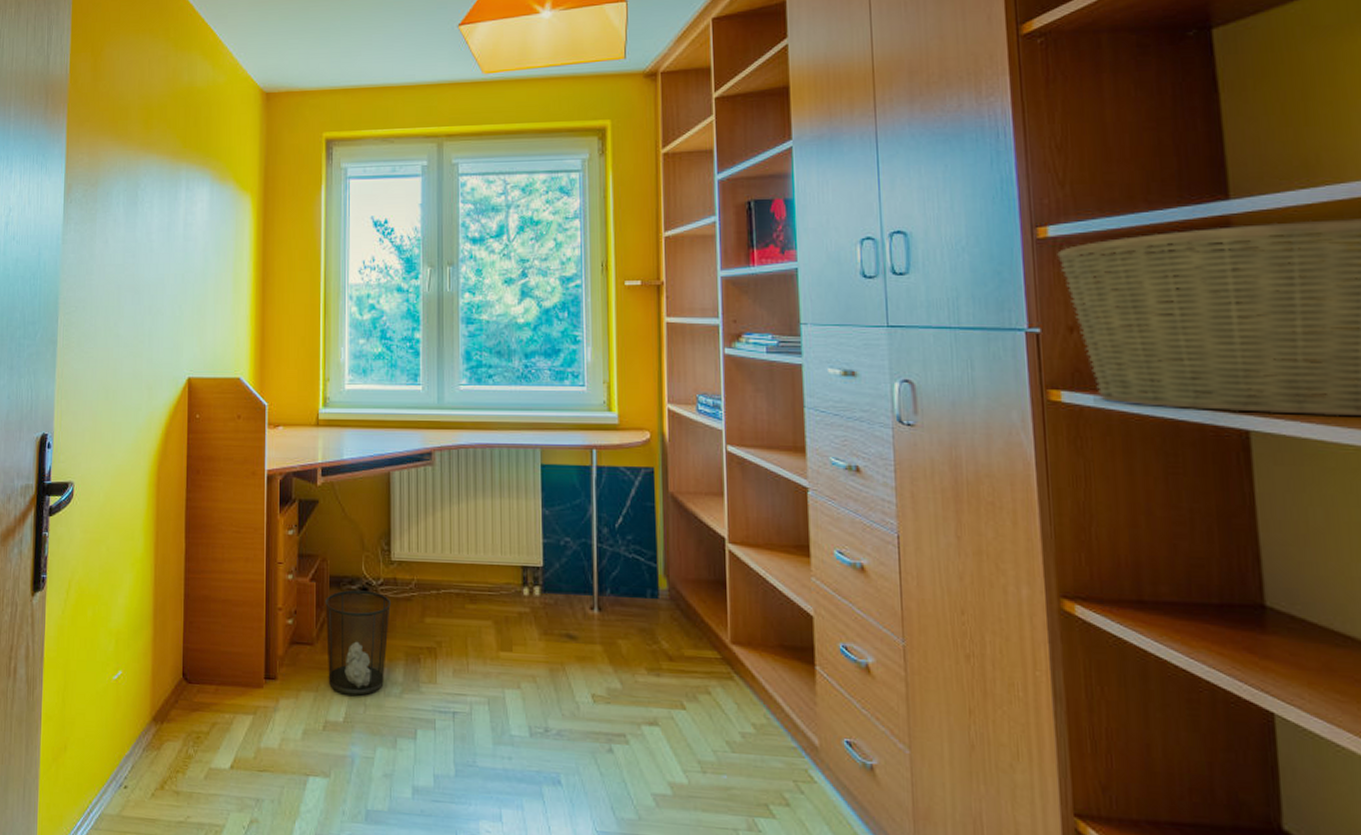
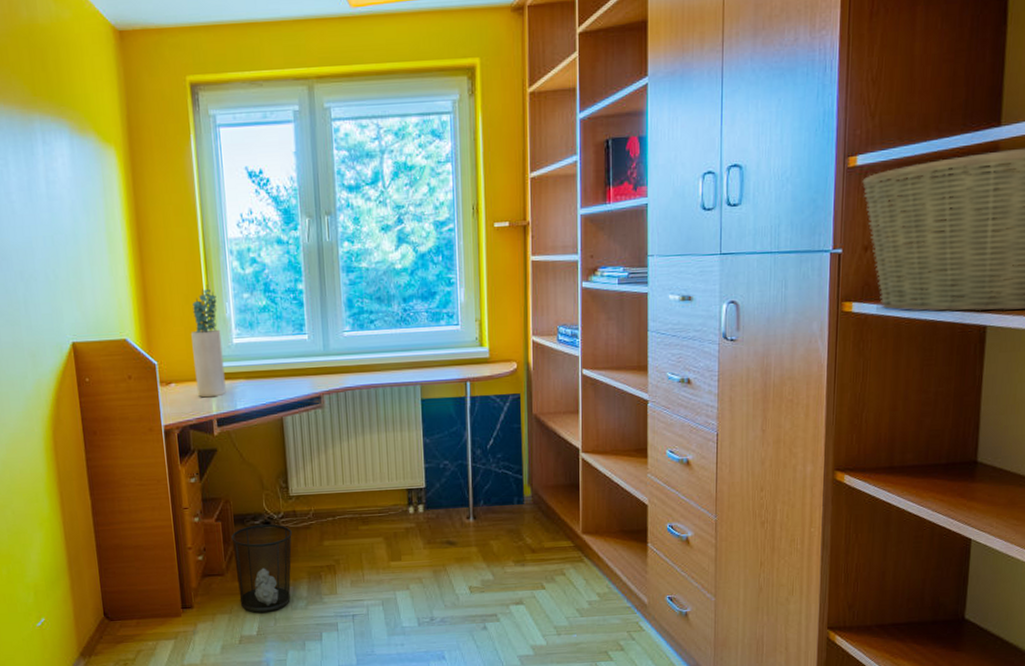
vase: none [304,328,334,444] -> present [191,284,226,398]

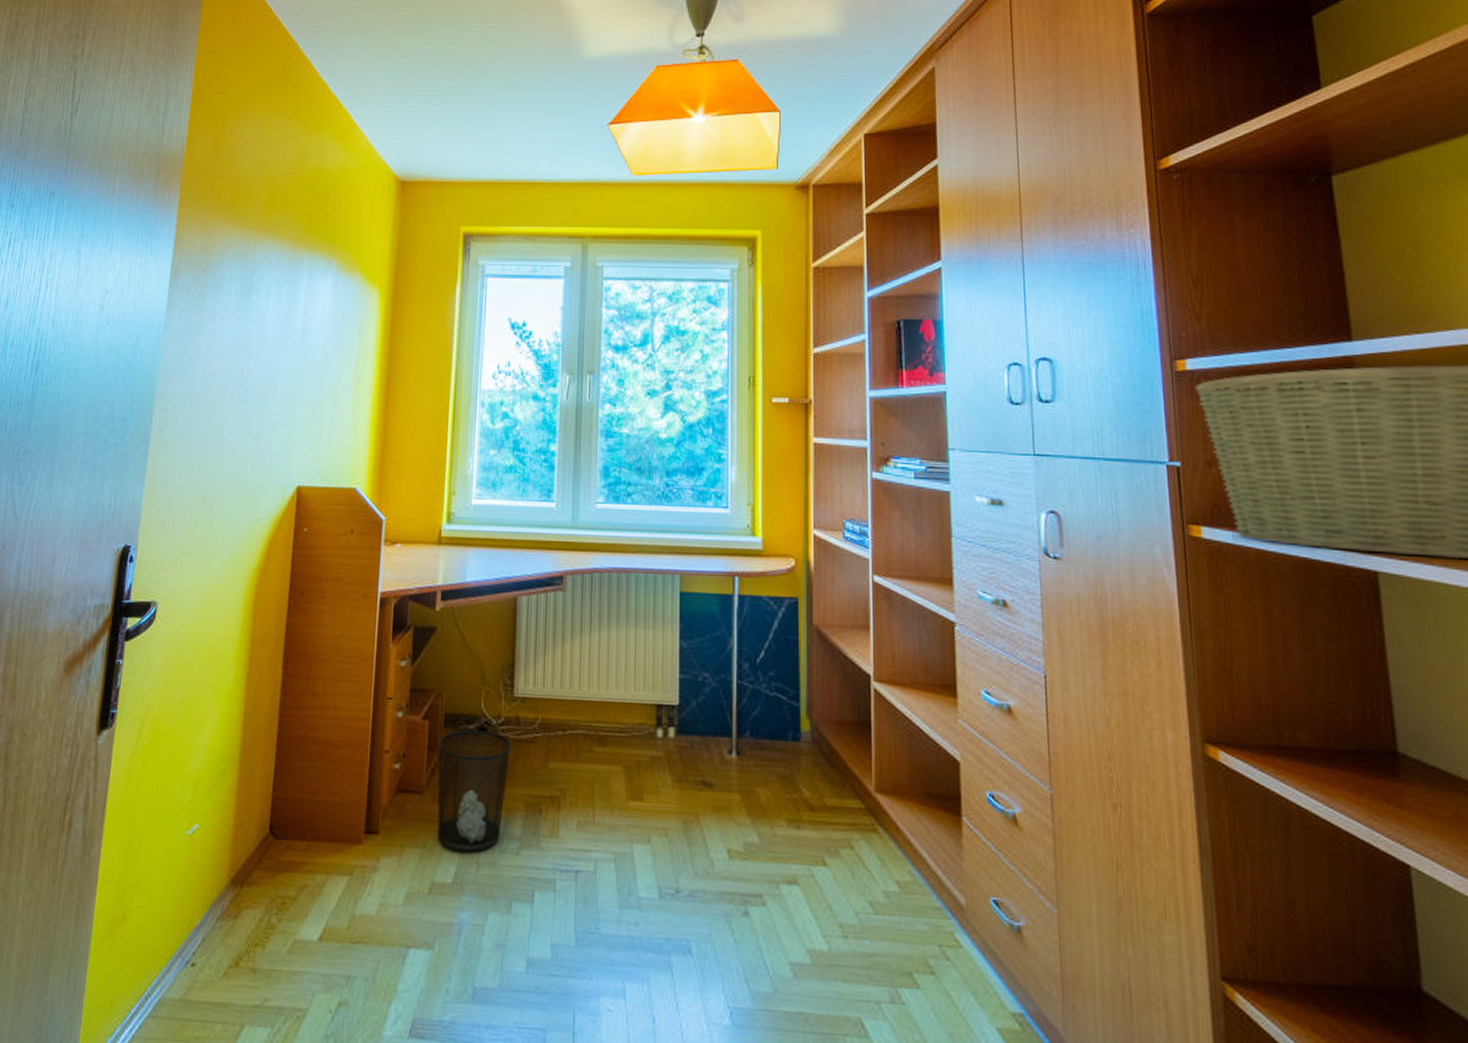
vase: present [191,284,226,398] -> none [423,436,460,565]

